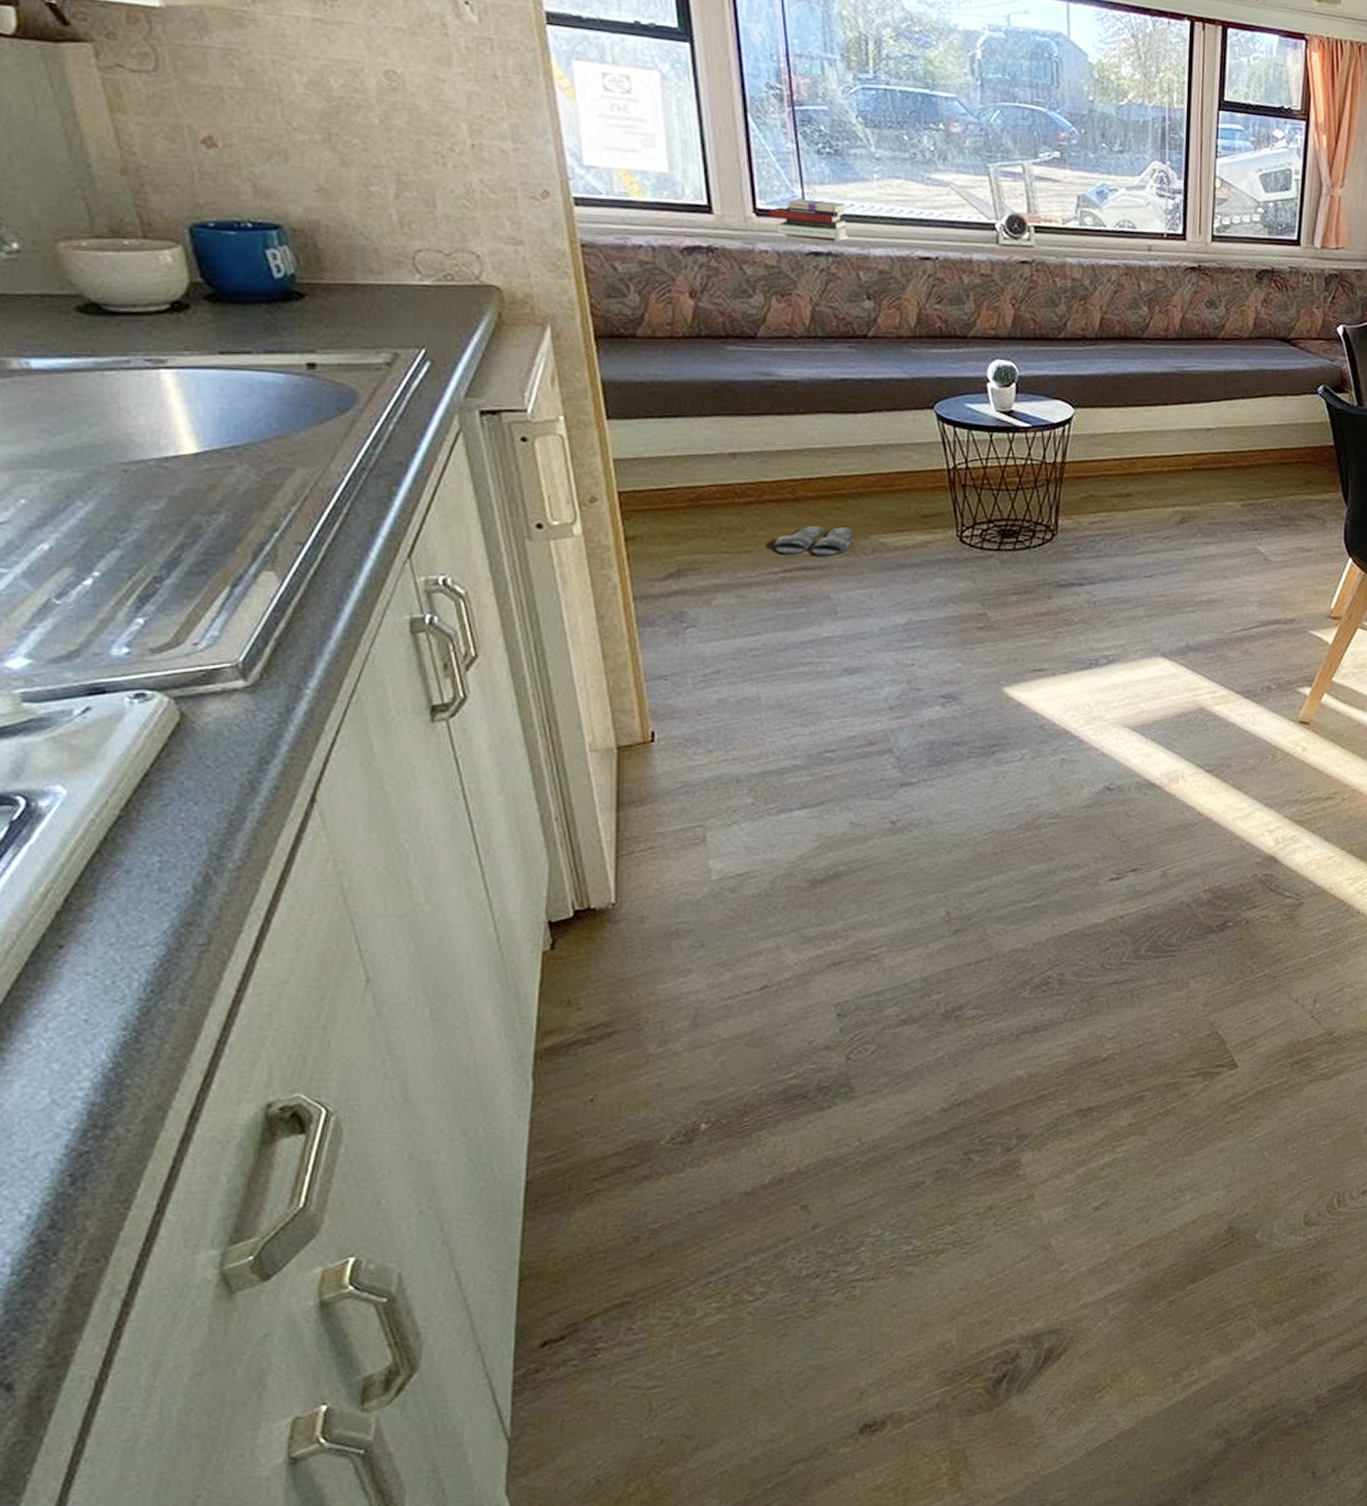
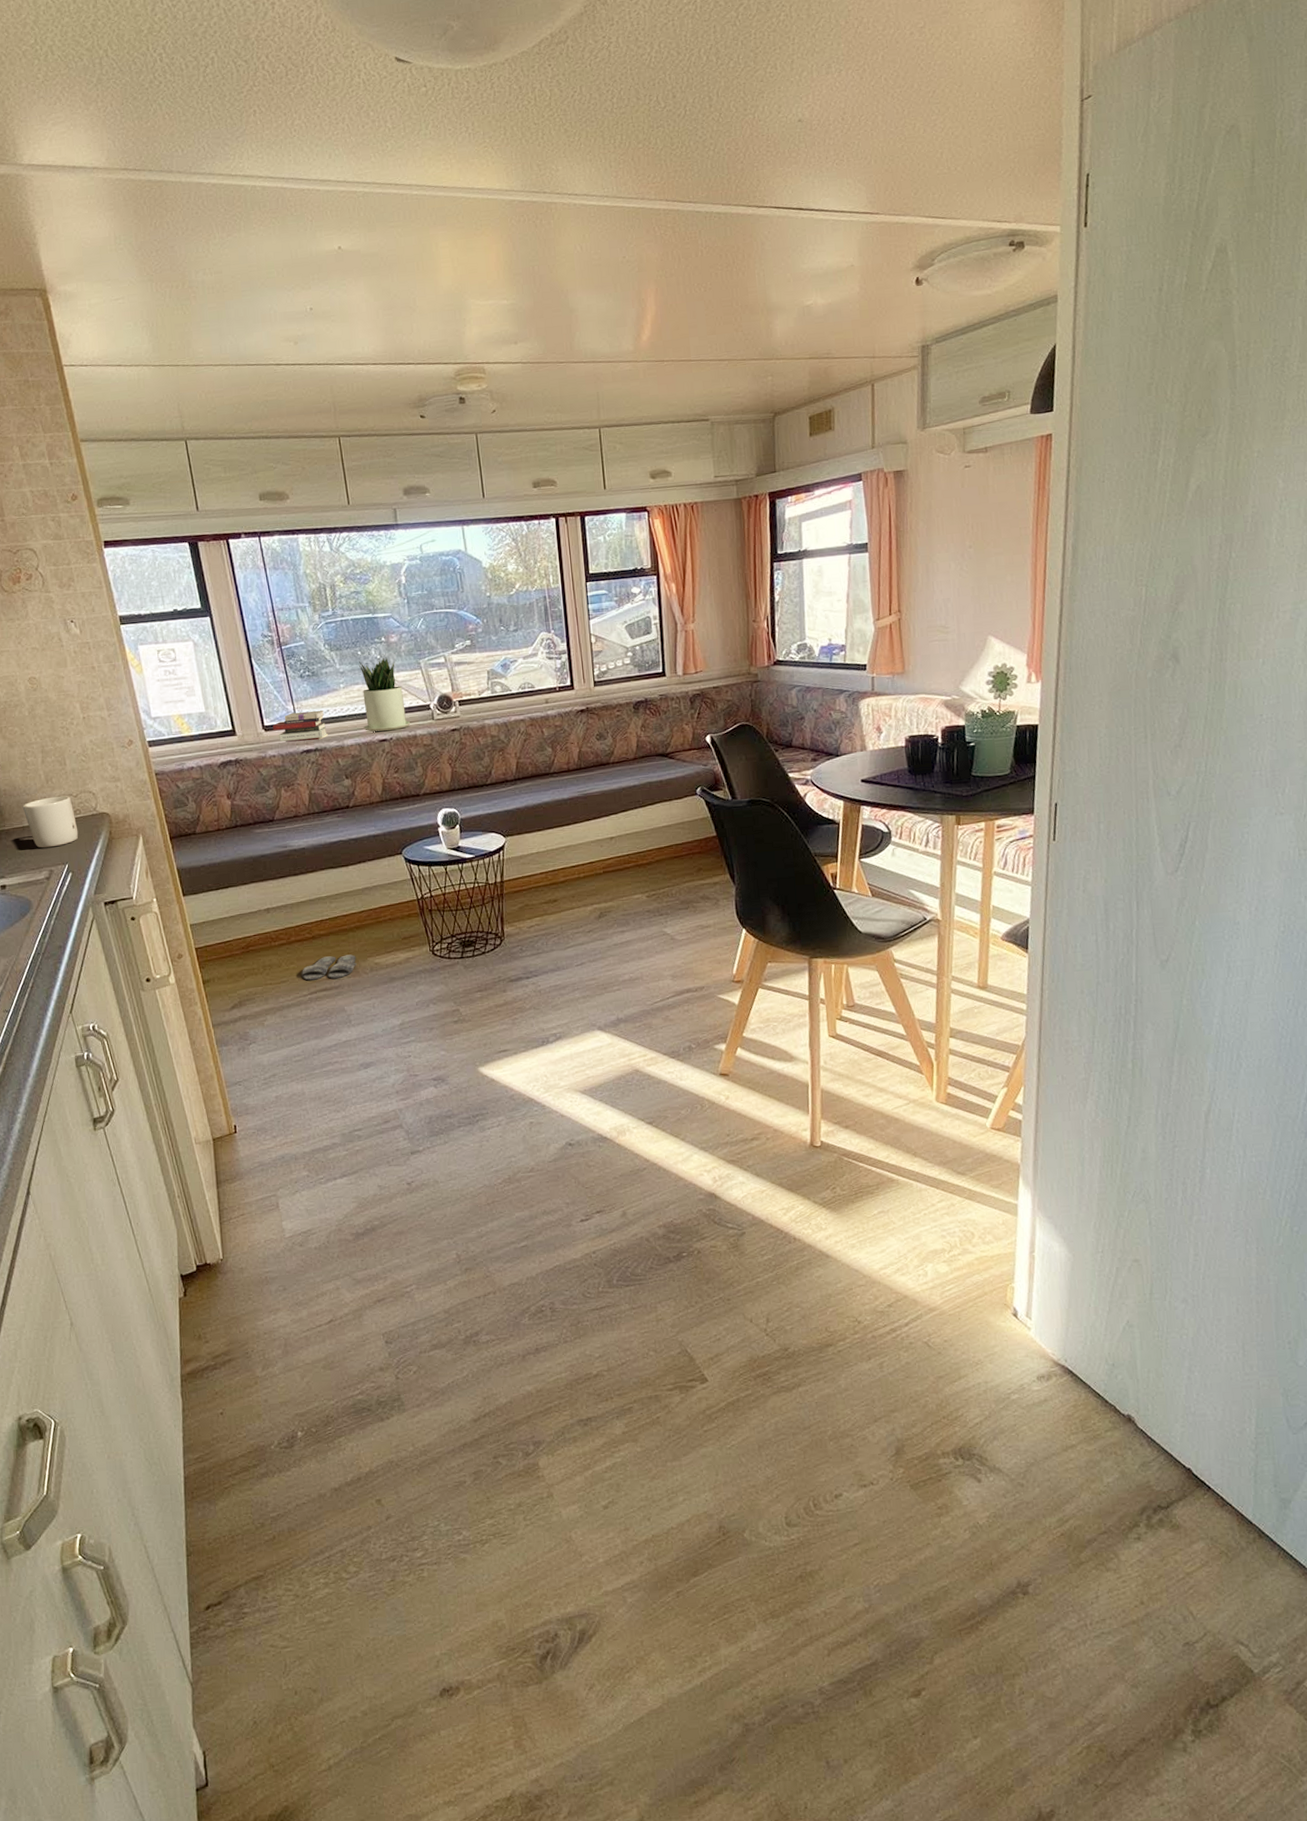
mug: none [355,248,447,322] -> present [22,795,79,848]
planter: none [900,148,967,249] -> present [358,658,411,732]

